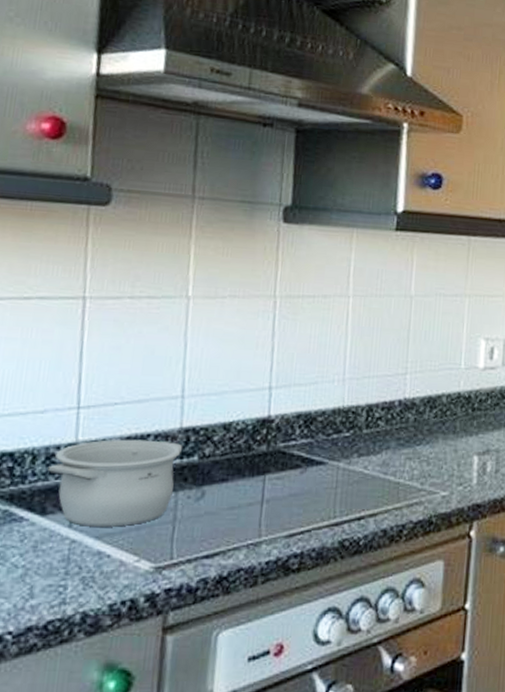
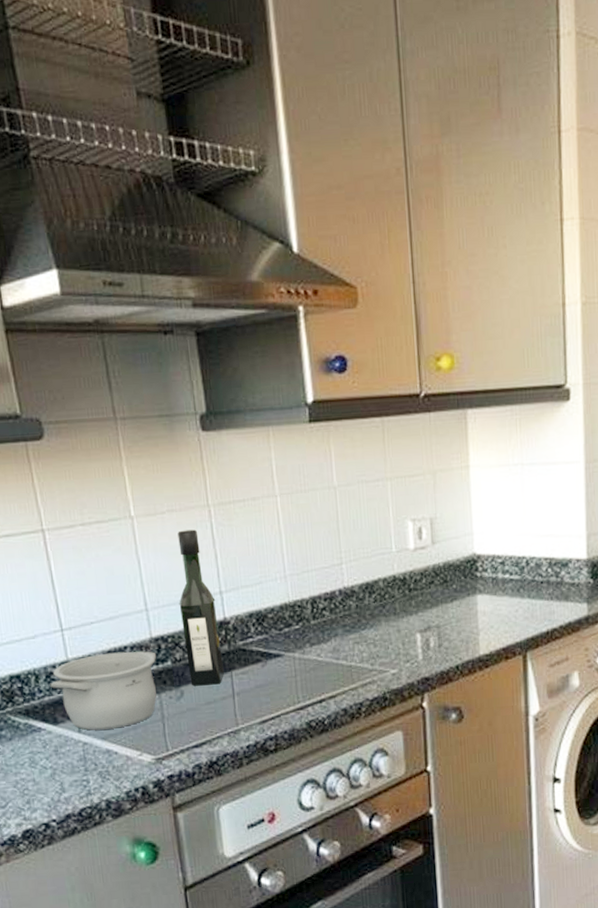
bottle: none [215,318,263,488] -> present [177,529,224,686]

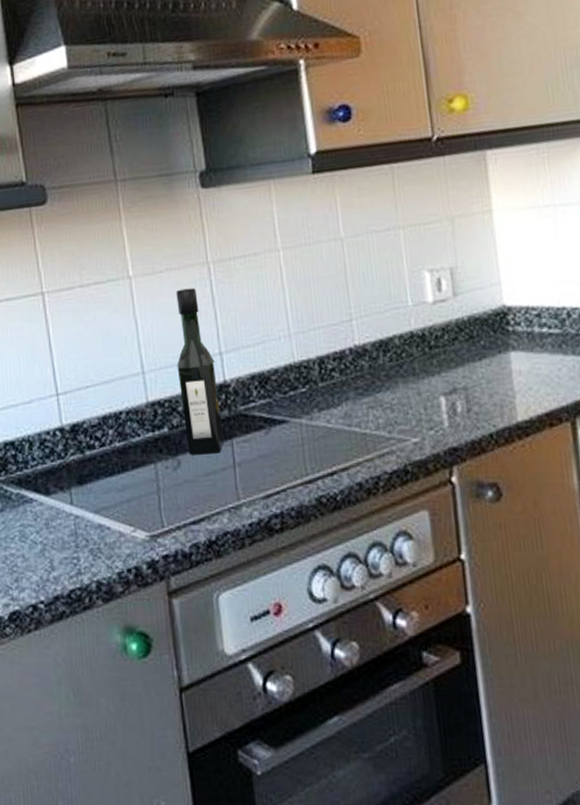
cooking pot: present [50,651,157,731] -> none [44,417,152,503]

